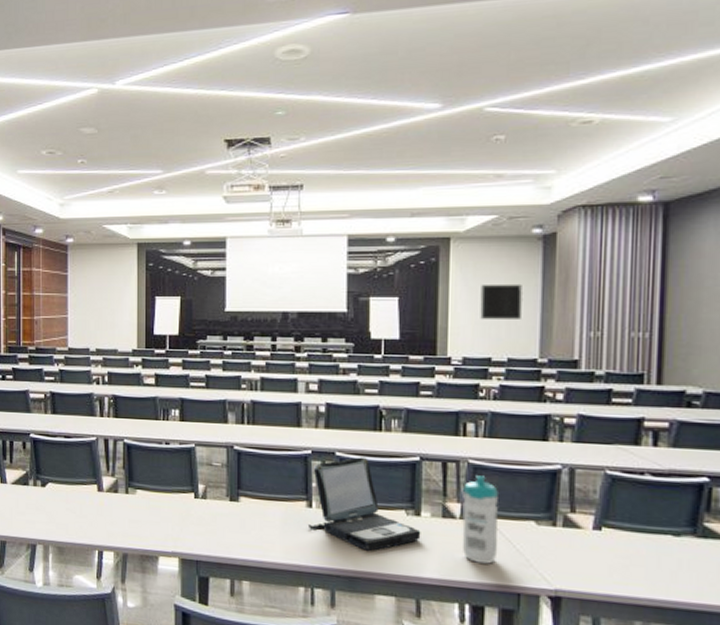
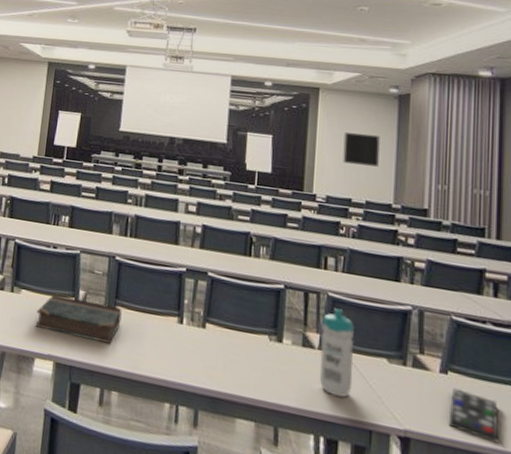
book: none [155,491,246,535] -> present [35,294,122,344]
laptop: present [307,457,421,551] -> none [177,279,282,374]
remote control: none [602,543,658,594] -> present [448,387,500,443]

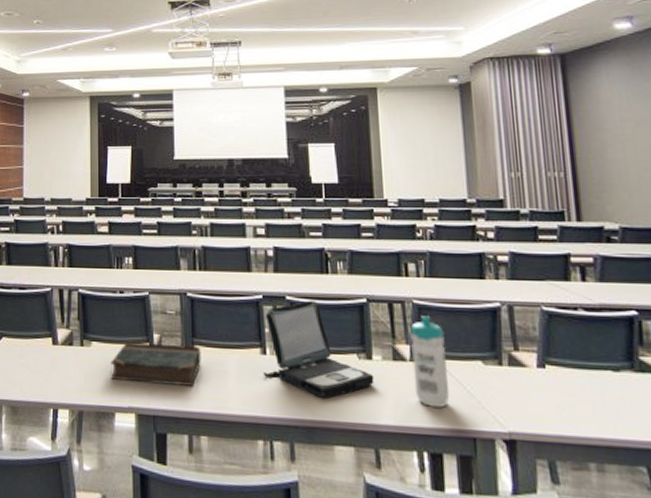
laptop: none [177,279,282,374] -> present [262,300,374,398]
acoustic panel: present [343,132,380,167] -> none [408,129,448,162]
remote control: present [448,387,500,443] -> none [551,381,607,432]

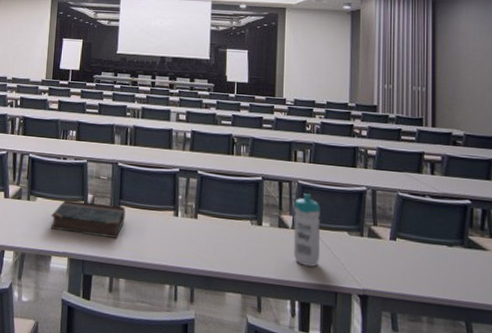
laptop: present [262,300,374,398] -> none [174,175,262,255]

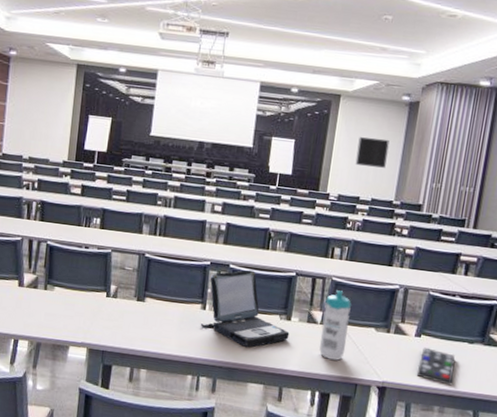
book: present [50,199,126,238] -> none [69,289,151,330]
laptop: none [174,175,262,255] -> present [200,270,290,348]
acoustic panel: none [307,45,337,72] -> present [355,137,390,168]
remote control: none [397,251,438,293] -> present [416,347,455,386]

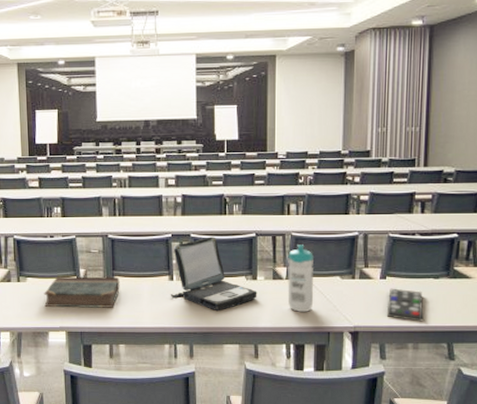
book: none [69,289,151,330] -> present [44,276,120,308]
acoustic panel: present [355,137,390,168] -> none [299,91,330,121]

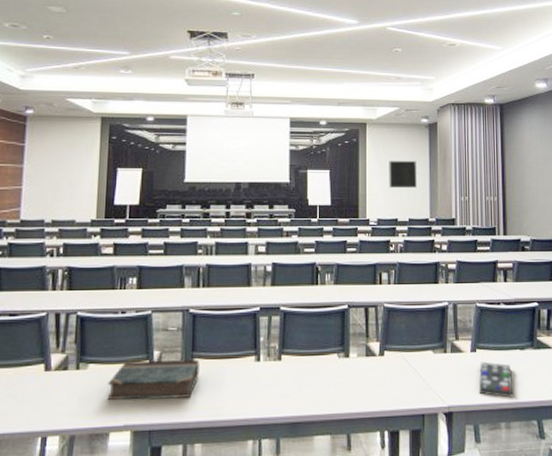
laptop: present [170,237,257,310] -> none [256,309,350,395]
water bottle: present [287,245,314,312] -> none [381,316,407,393]
acoustic panel: none [299,91,330,121] -> present [389,160,417,188]

